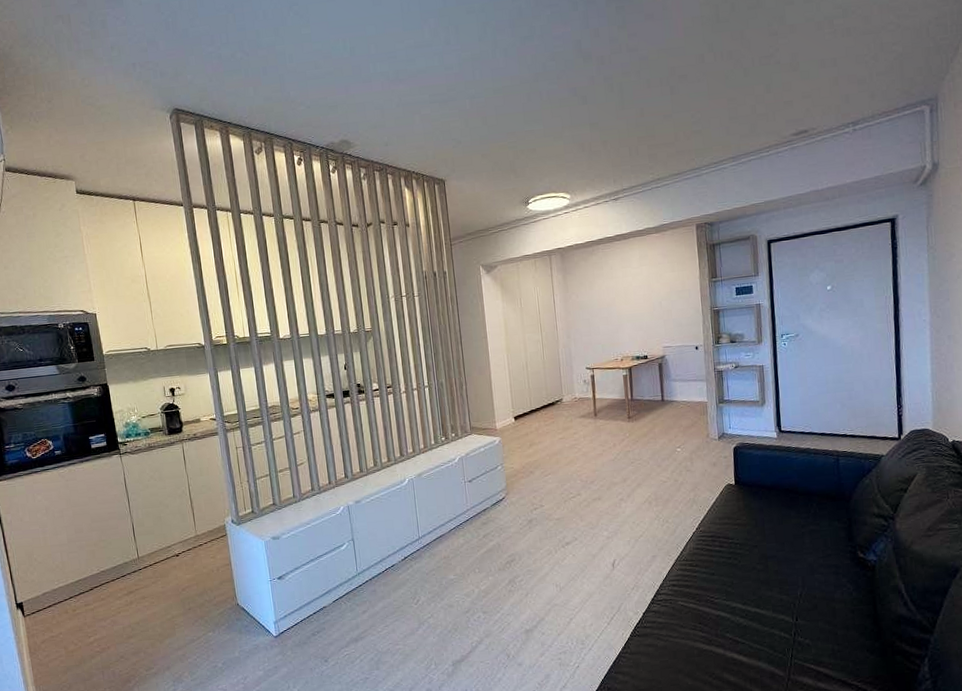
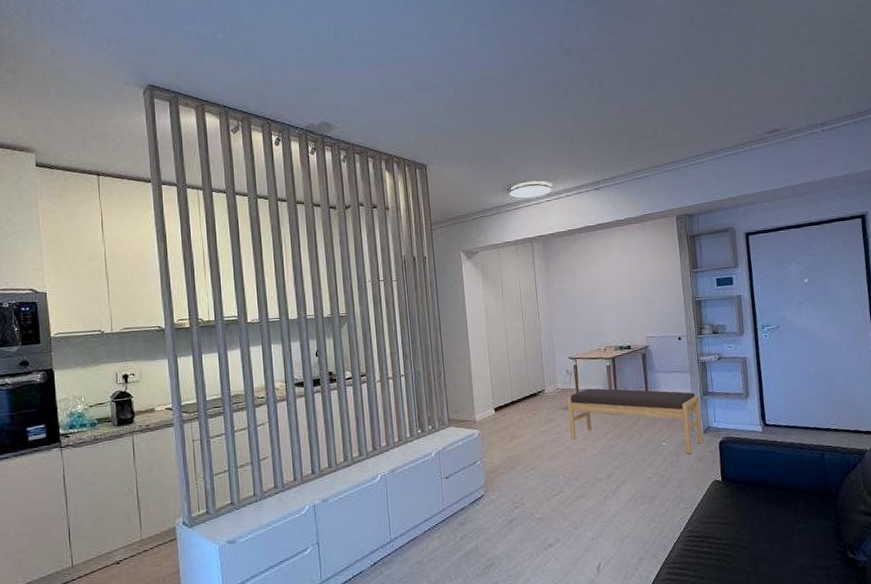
bench: none [585,397,718,460] -> present [567,388,703,454]

